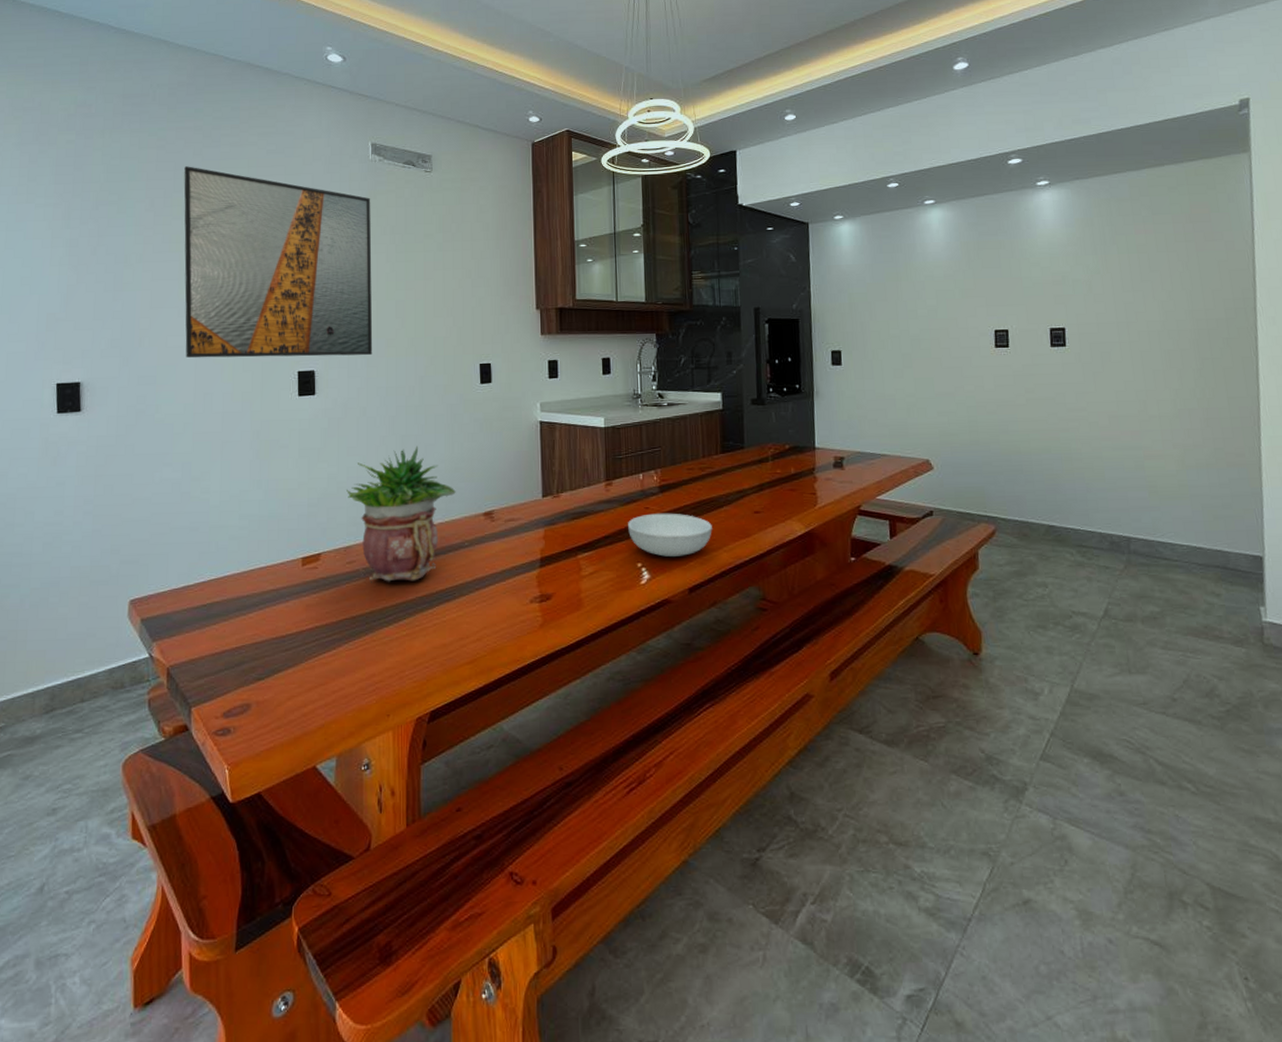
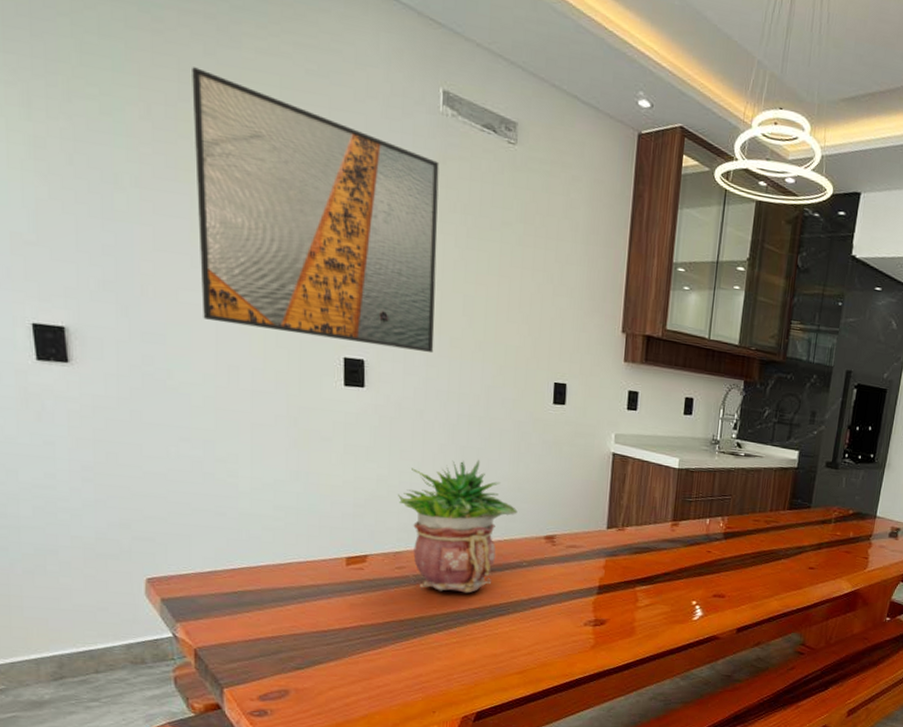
serving bowl: present [628,513,712,558] -> none [688,557,768,600]

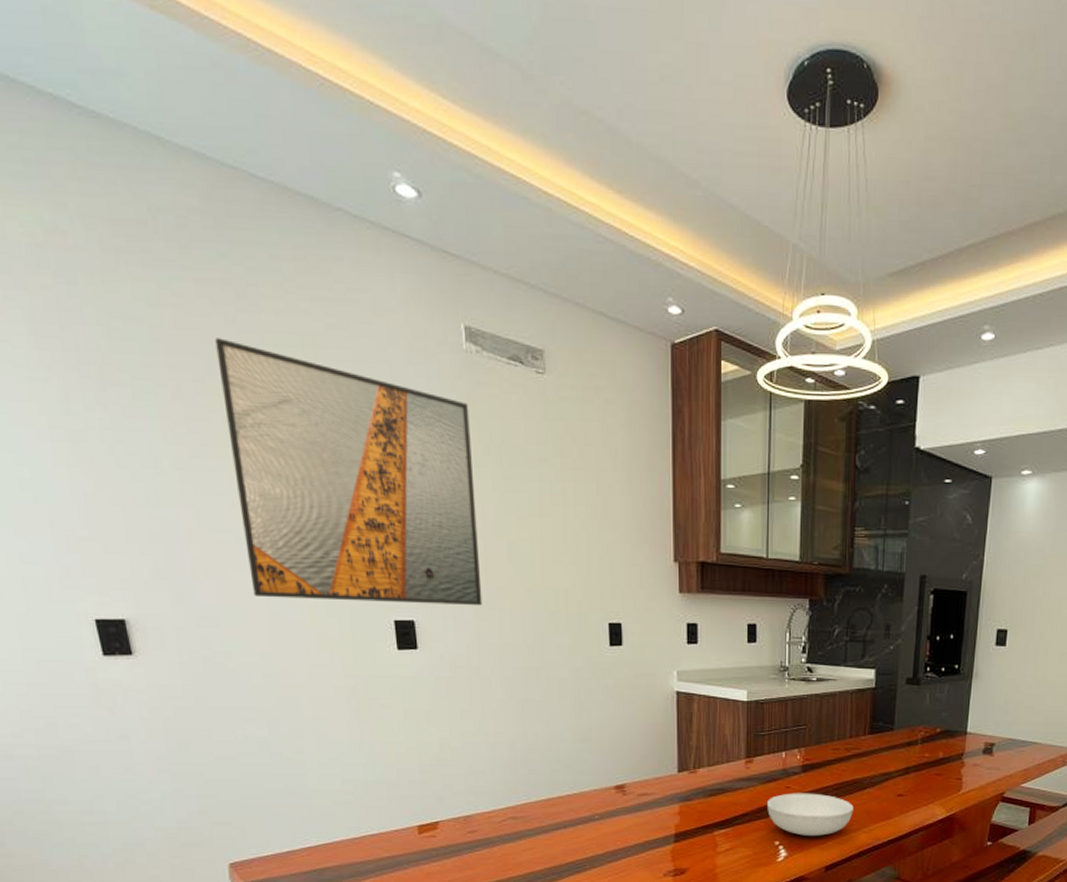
potted plant: present [398,459,518,593] -> none [462,712,584,854]
serving bowl: none [688,557,768,600] -> present [767,793,854,837]

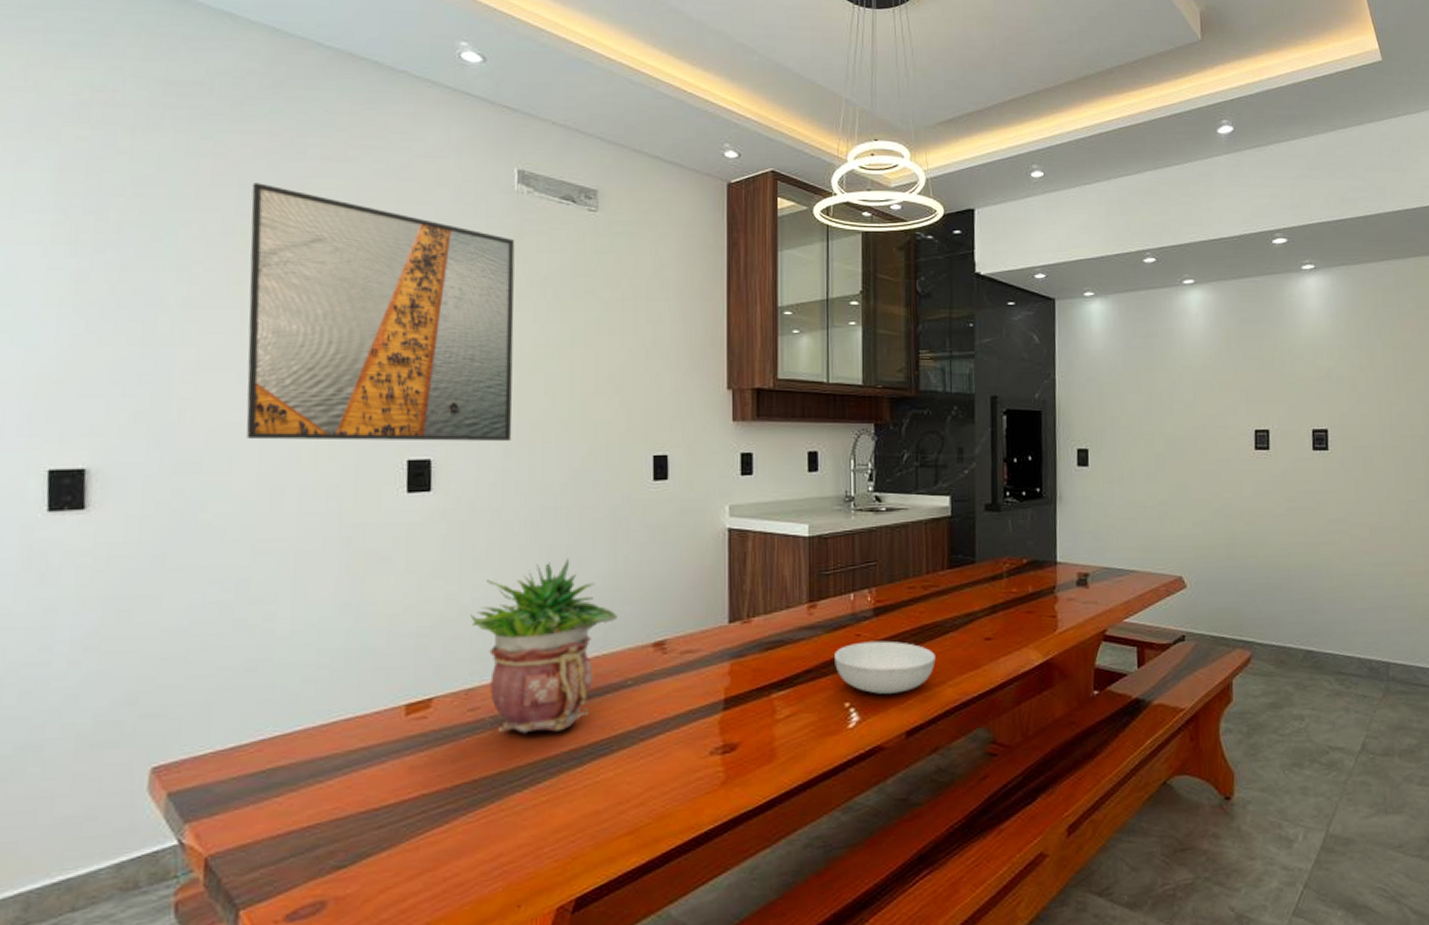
potted plant: none [462,712,584,854] -> present [470,558,618,737]

